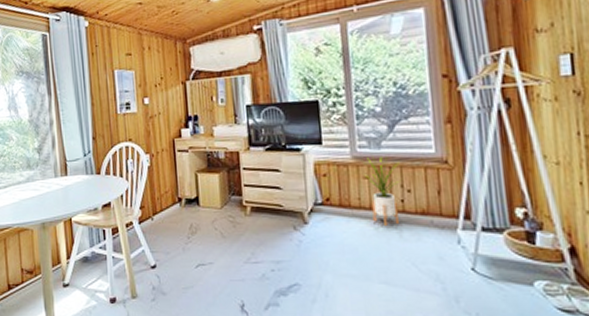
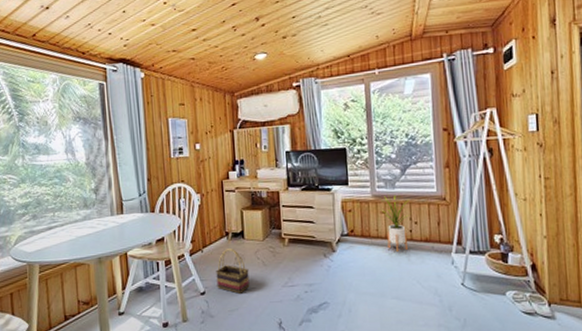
basket: none [168,217,207,269] -> present [216,248,250,294]

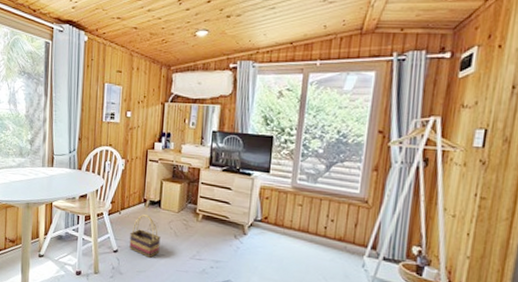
house plant: present [381,193,410,253] -> none [298,187,330,246]

